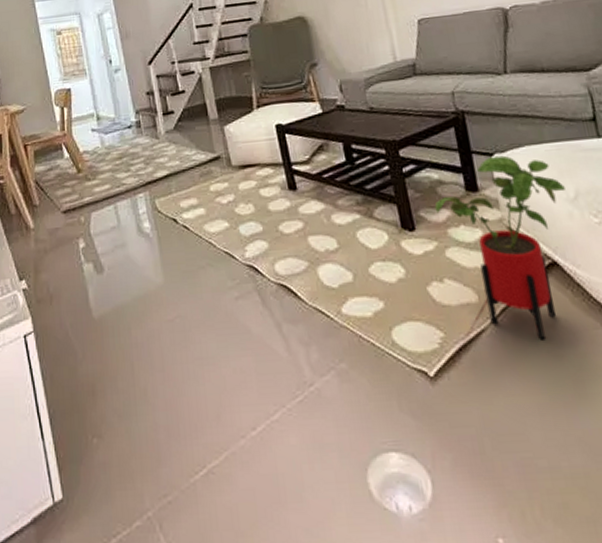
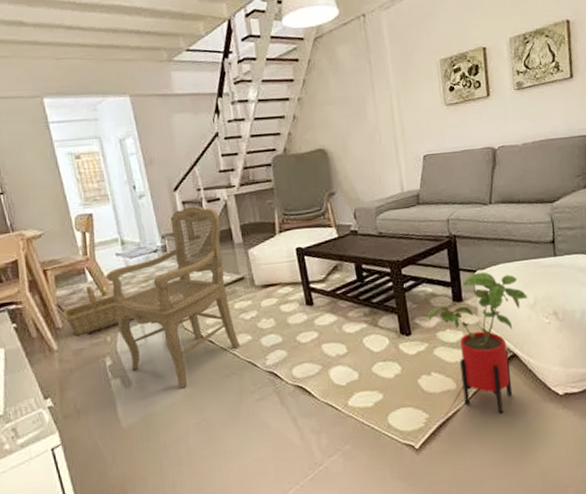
basket: none [40,162,94,214] -> present [63,286,120,335]
armchair: none [81,79,217,278] -> present [105,206,241,388]

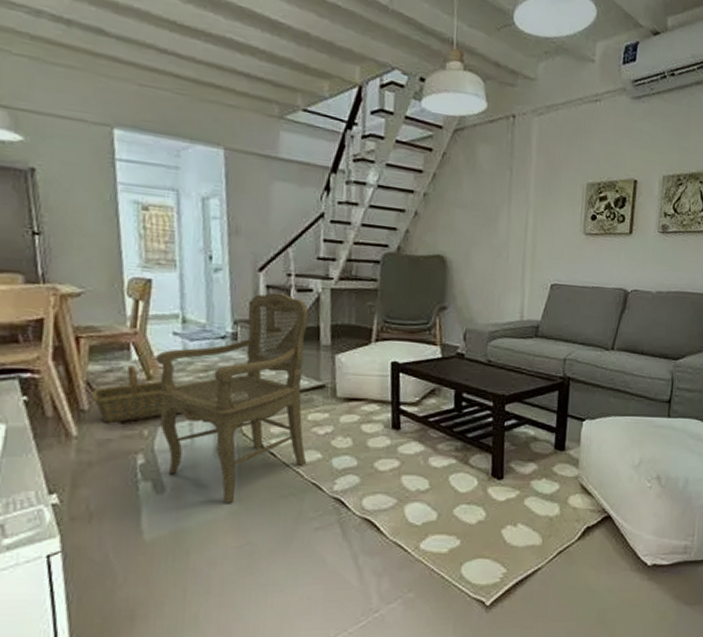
house plant: present [428,271,527,414] -> none [525,421,633,578]

